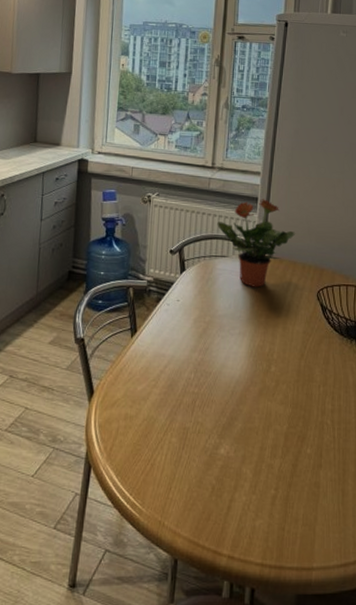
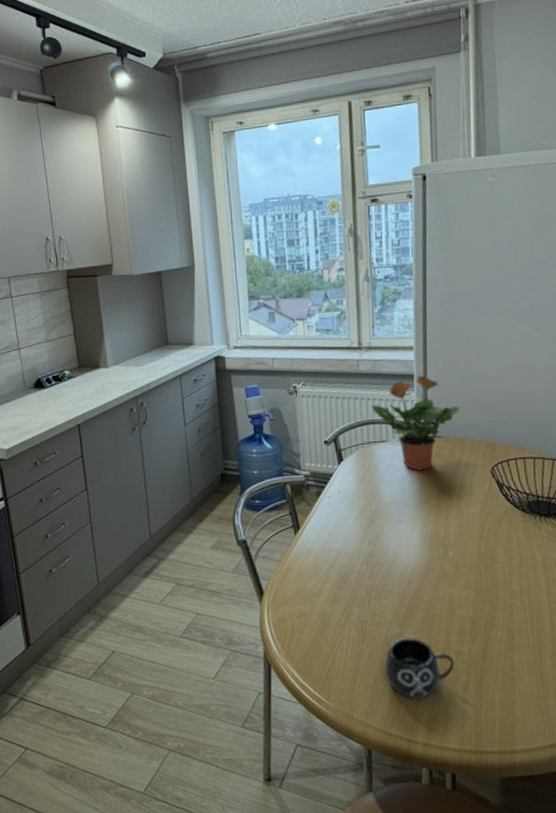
mug: none [199,448,266,509] -> present [384,638,455,698]

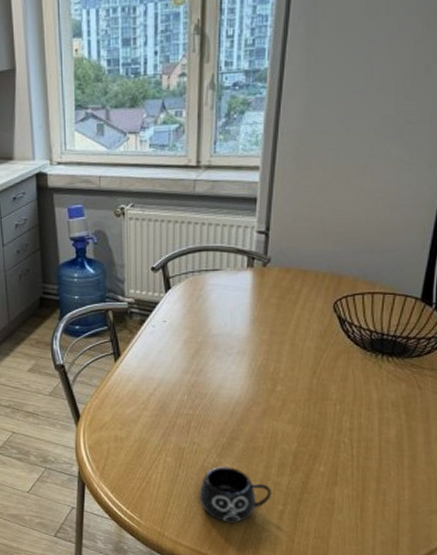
potted plant: present [371,375,461,471] -> none [206,199,307,302]

